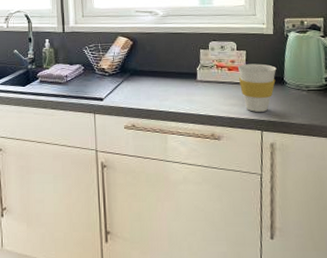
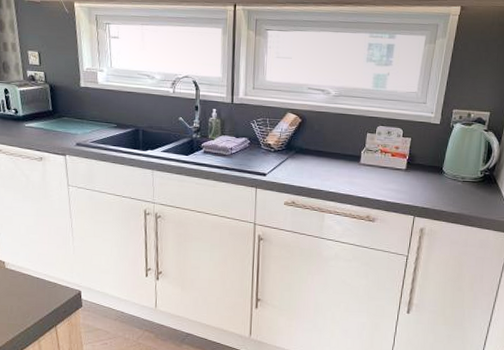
cup: present [237,63,277,112] -> none [400,151,438,198]

